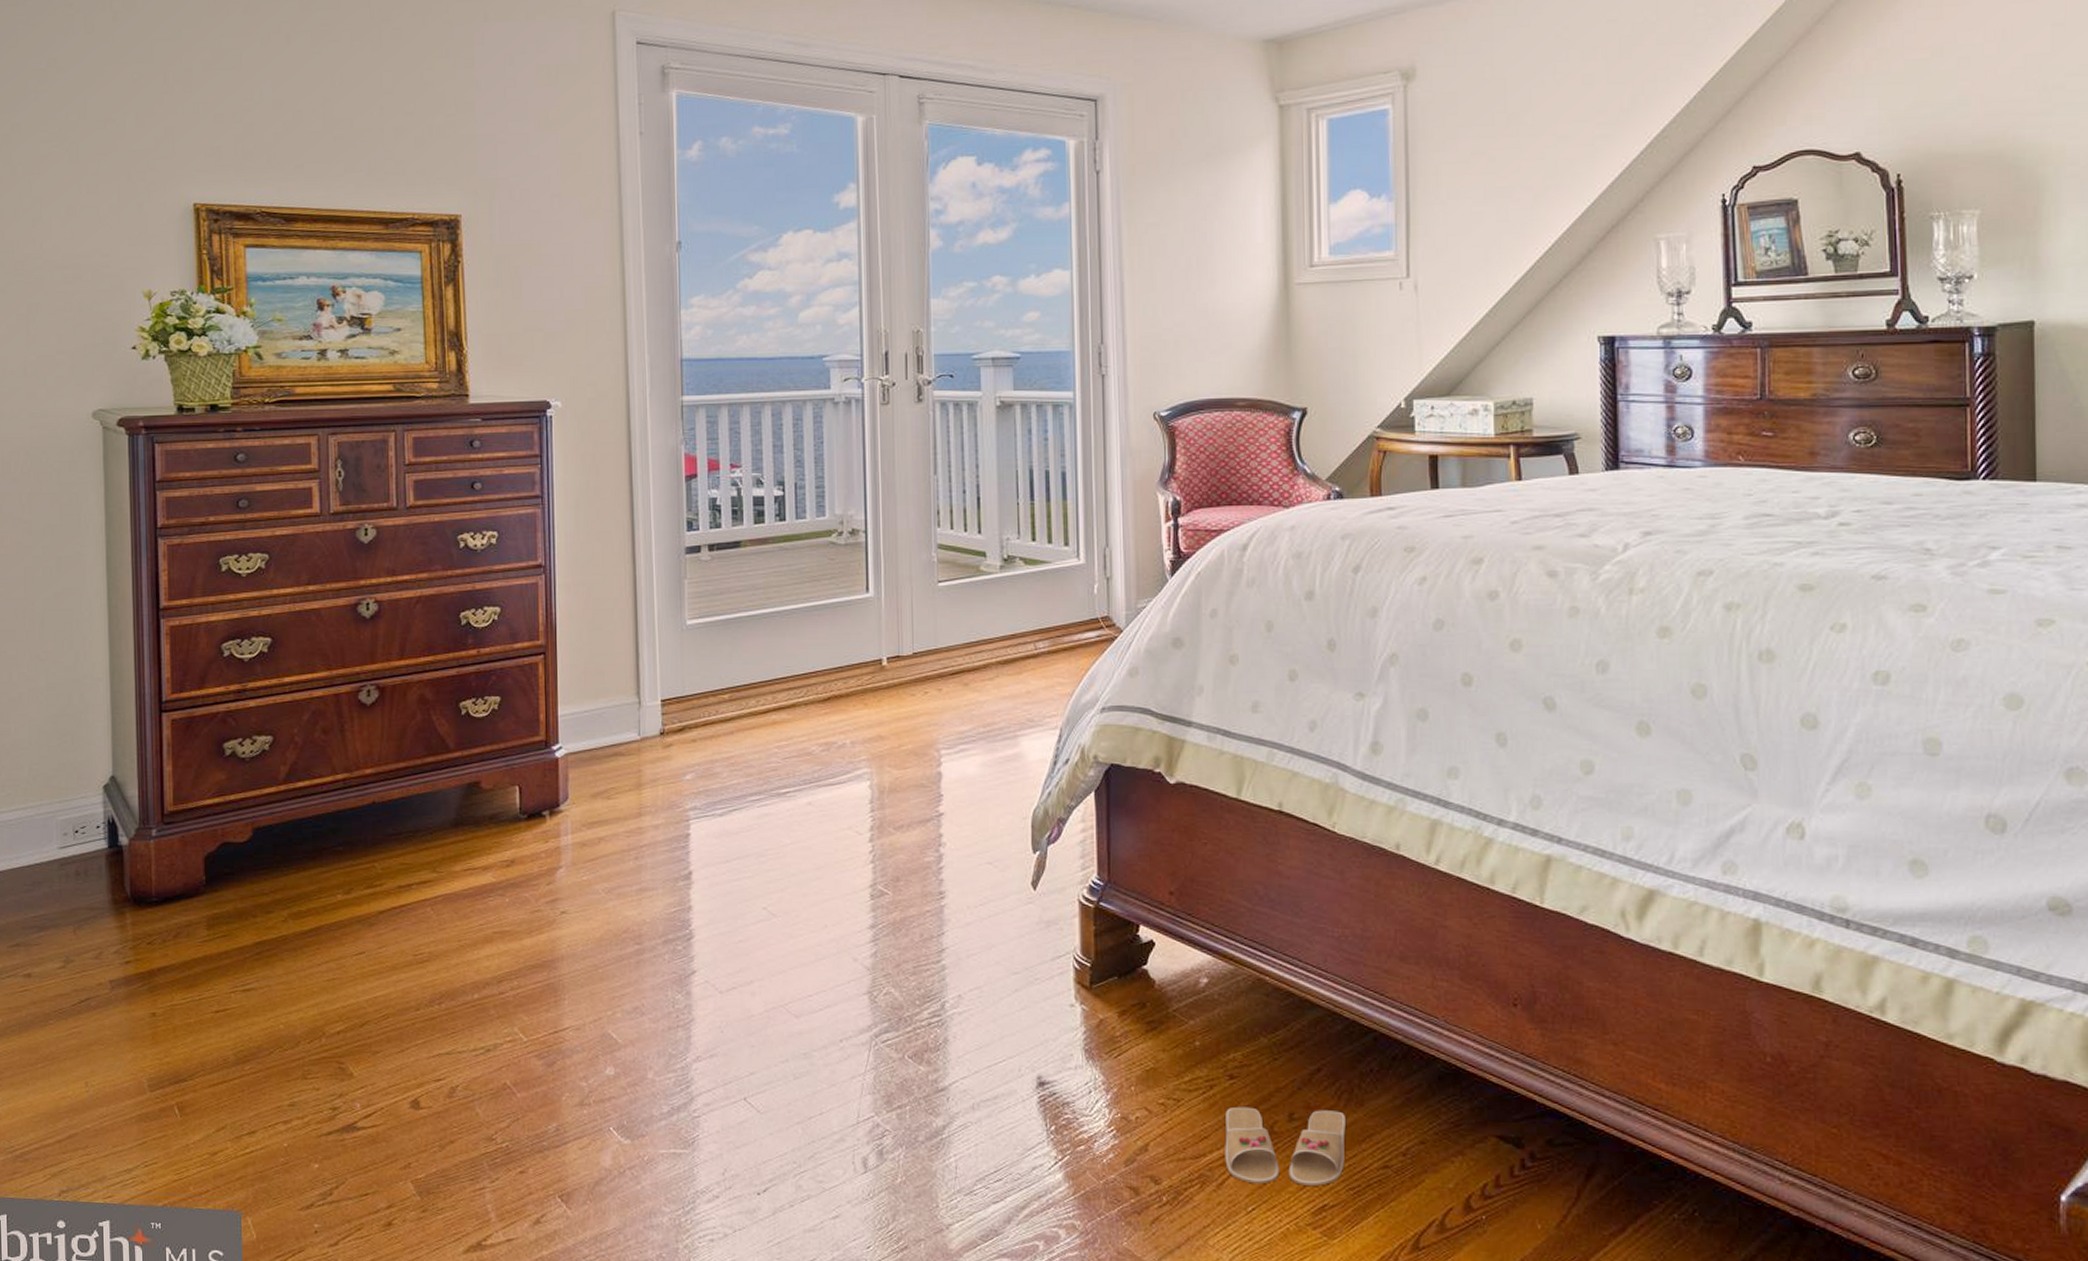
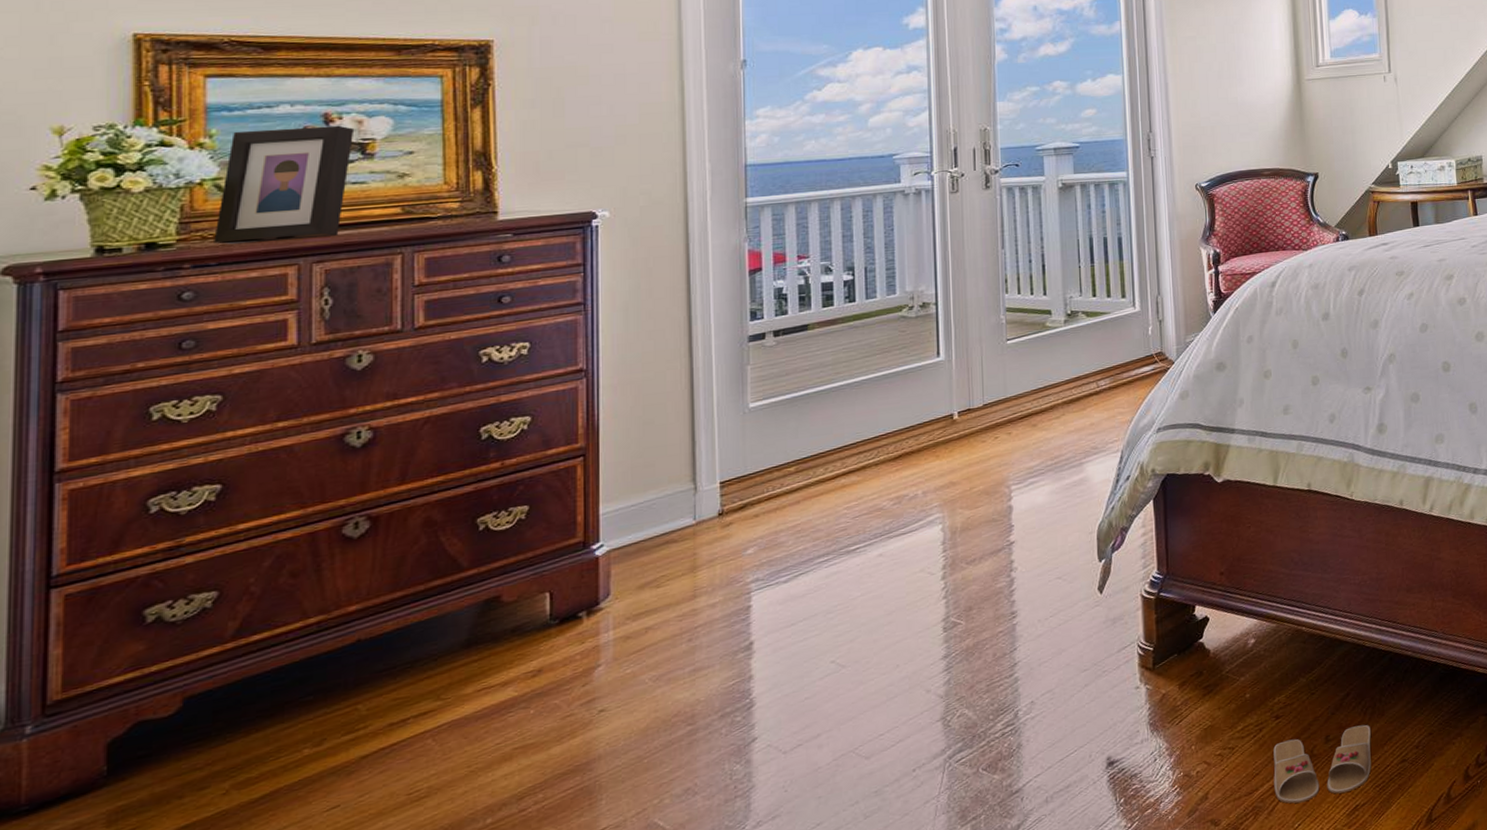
picture frame: none [257,299,356,412] -> present [214,125,355,245]

